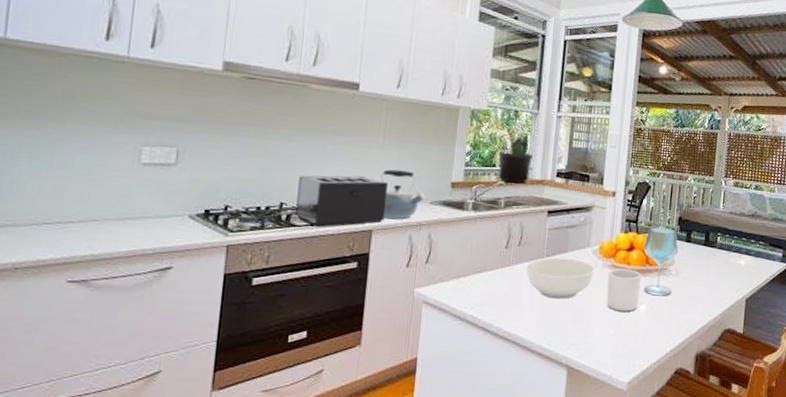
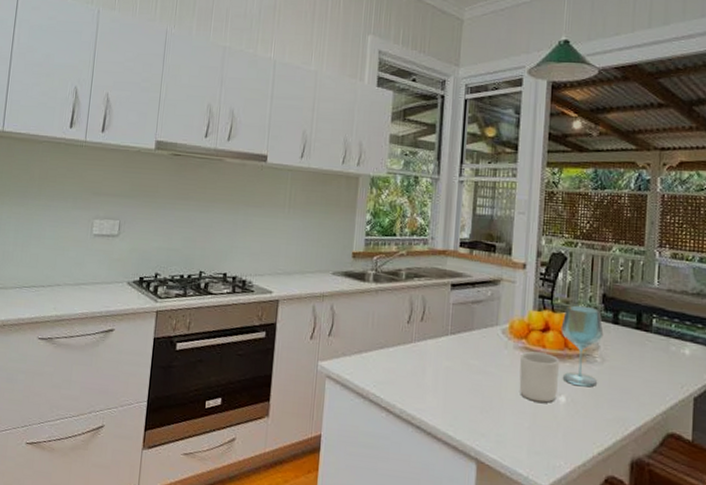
toaster: present [295,175,388,228] -> none [212,245,293,297]
kettle: present [380,169,427,220] -> none [286,239,329,290]
planter: present [498,131,533,184] -> none [399,198,434,254]
bowl: present [525,257,596,299] -> none [429,335,506,383]

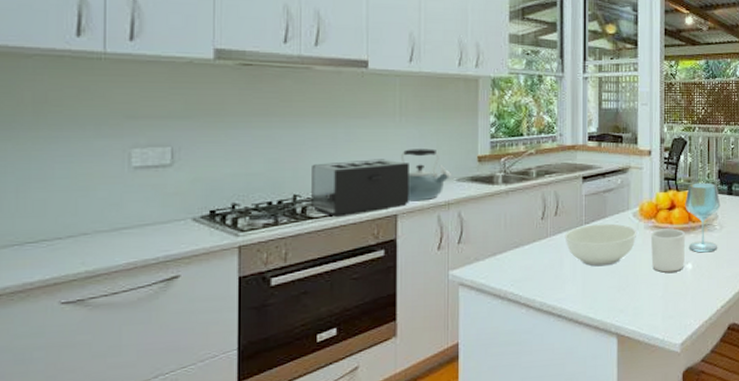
toaster: none [212,245,293,297] -> present [311,159,409,218]
kettle: none [286,239,329,290] -> present [400,149,452,202]
bowl: none [429,335,506,383] -> present [564,223,637,267]

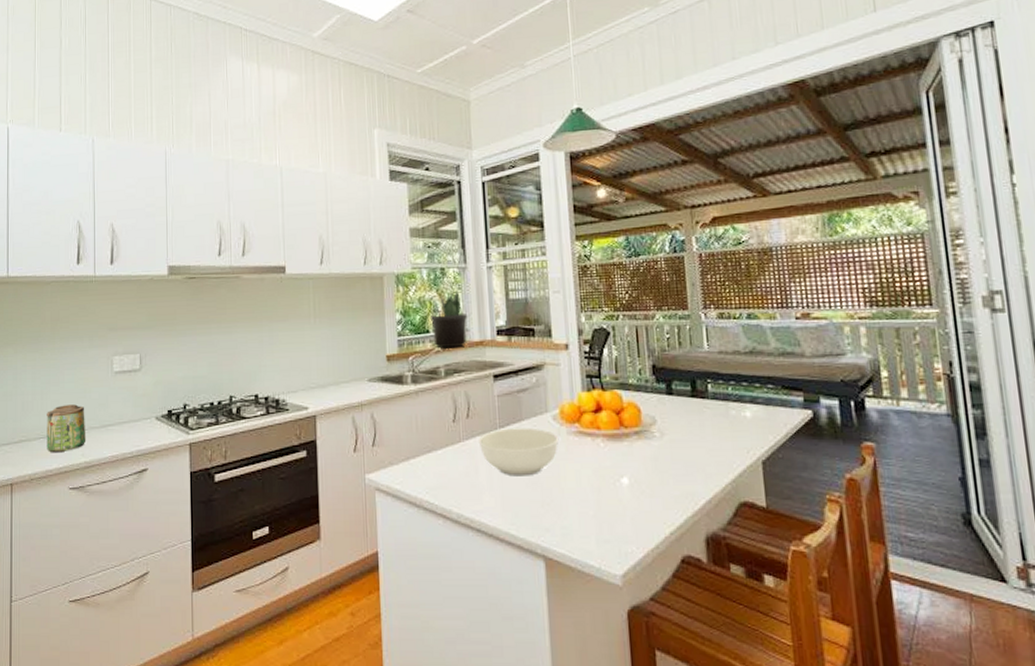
canister: none [24,204,89,263] -> present [47,404,86,453]
toaster: present [311,159,409,218] -> none [243,360,326,418]
kettle: present [400,149,452,202] -> none [316,349,364,402]
planter: none [525,96,561,151] -> present [431,289,467,349]
mug: present [651,228,686,273] -> none [575,434,619,487]
wine glass: present [685,182,721,253] -> none [613,380,659,465]

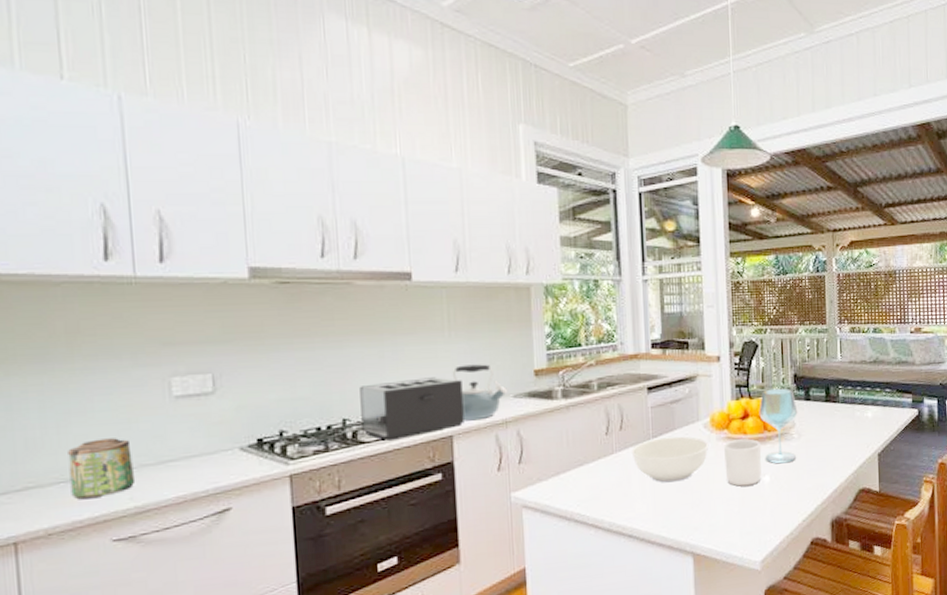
toaster: none [243,360,326,418] -> present [359,377,464,442]
kettle: none [316,349,364,402] -> present [452,364,508,421]
planter: present [431,289,467,349] -> none [583,302,621,362]
mug: none [575,434,619,487] -> present [724,439,762,487]
wine glass: none [613,380,659,465] -> present [759,388,798,464]

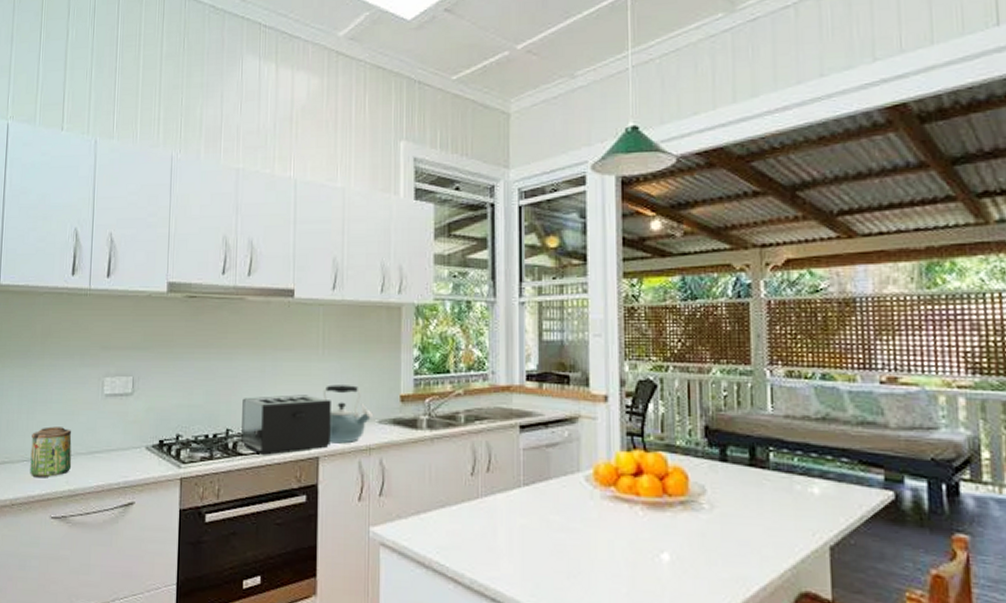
bowl: present [631,436,709,483] -> none [498,486,592,543]
mug: present [724,439,762,487] -> none [610,501,660,562]
wine glass: present [759,388,798,464] -> none [656,441,710,541]

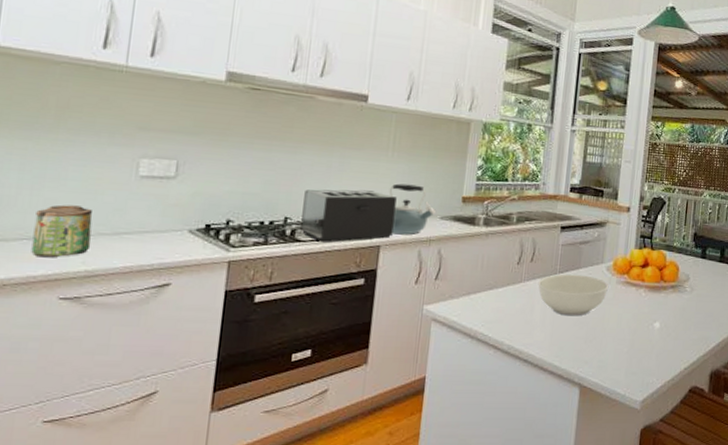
bowl: none [498,486,592,543] -> present [538,274,609,316]

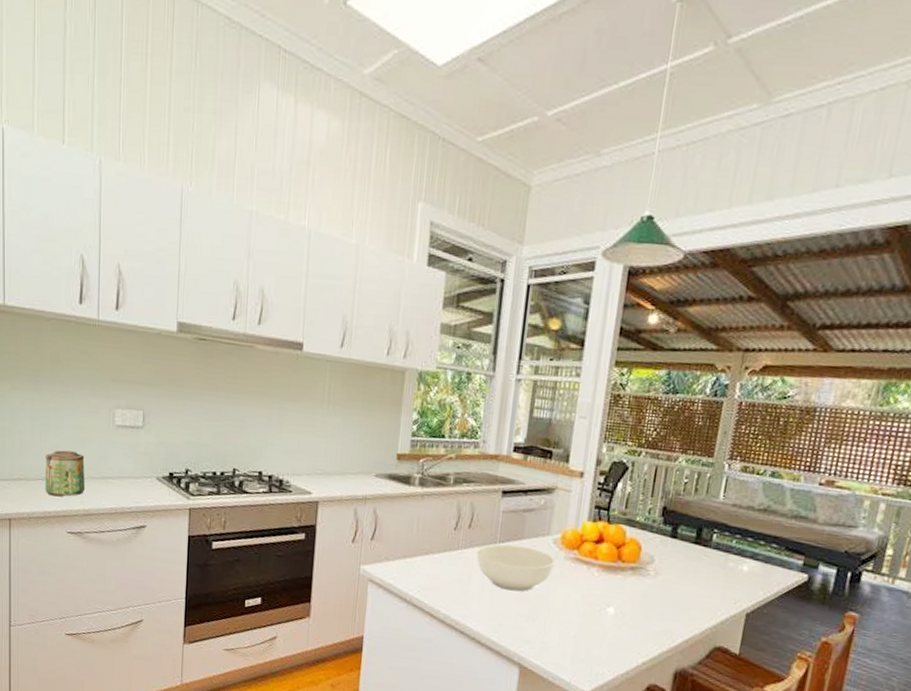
toaster: present [300,189,397,244] -> none [247,442,333,497]
kettle: present [389,183,437,235] -> none [325,437,372,492]

